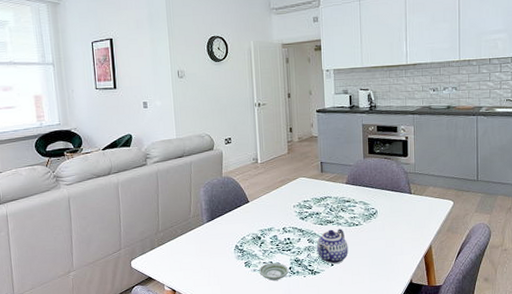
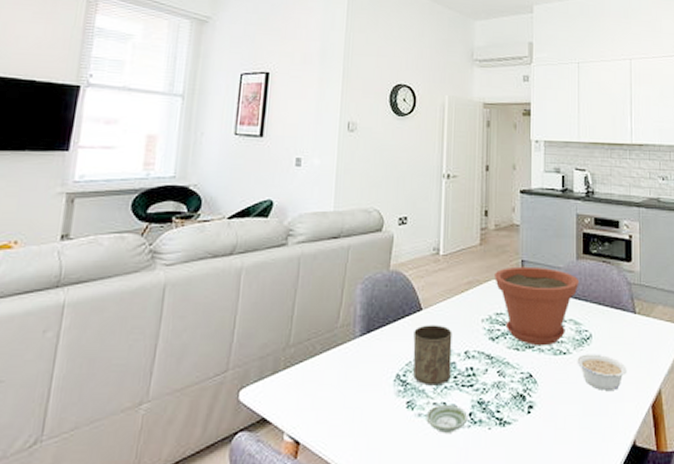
cup: none [245,211,274,252] -> present [413,325,452,386]
plant pot: none [301,166,366,221] -> present [495,266,578,346]
teapot: present [316,229,348,264] -> none [509,358,552,412]
legume: none [366,224,405,248] -> present [577,354,627,390]

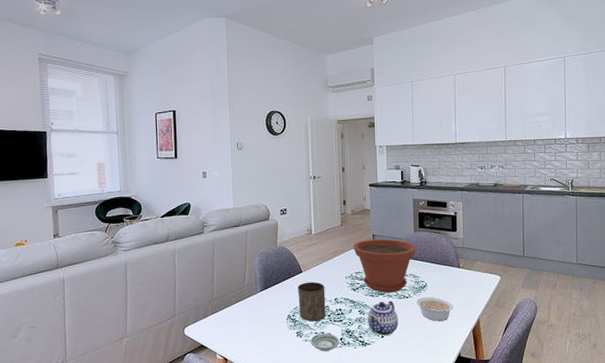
teapot: none [509,358,552,412] -> present [367,301,399,336]

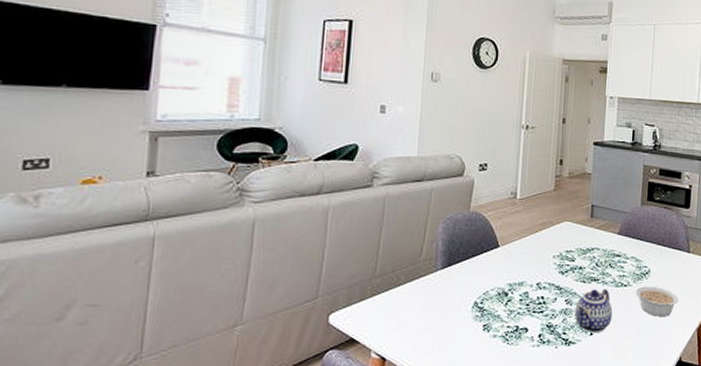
cup: present [298,282,326,322] -> none [490,260,526,312]
saucer: present [310,333,340,351] -> none [500,327,538,351]
plant pot: present [353,238,416,293] -> none [566,210,642,279]

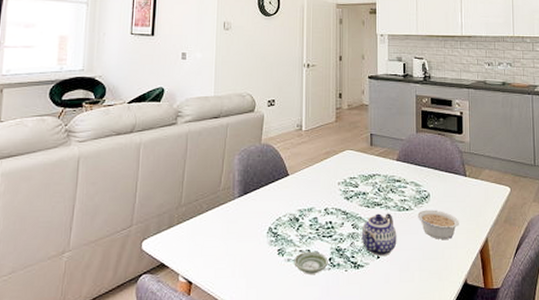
saucer: none [500,327,538,351] -> present [294,251,328,274]

